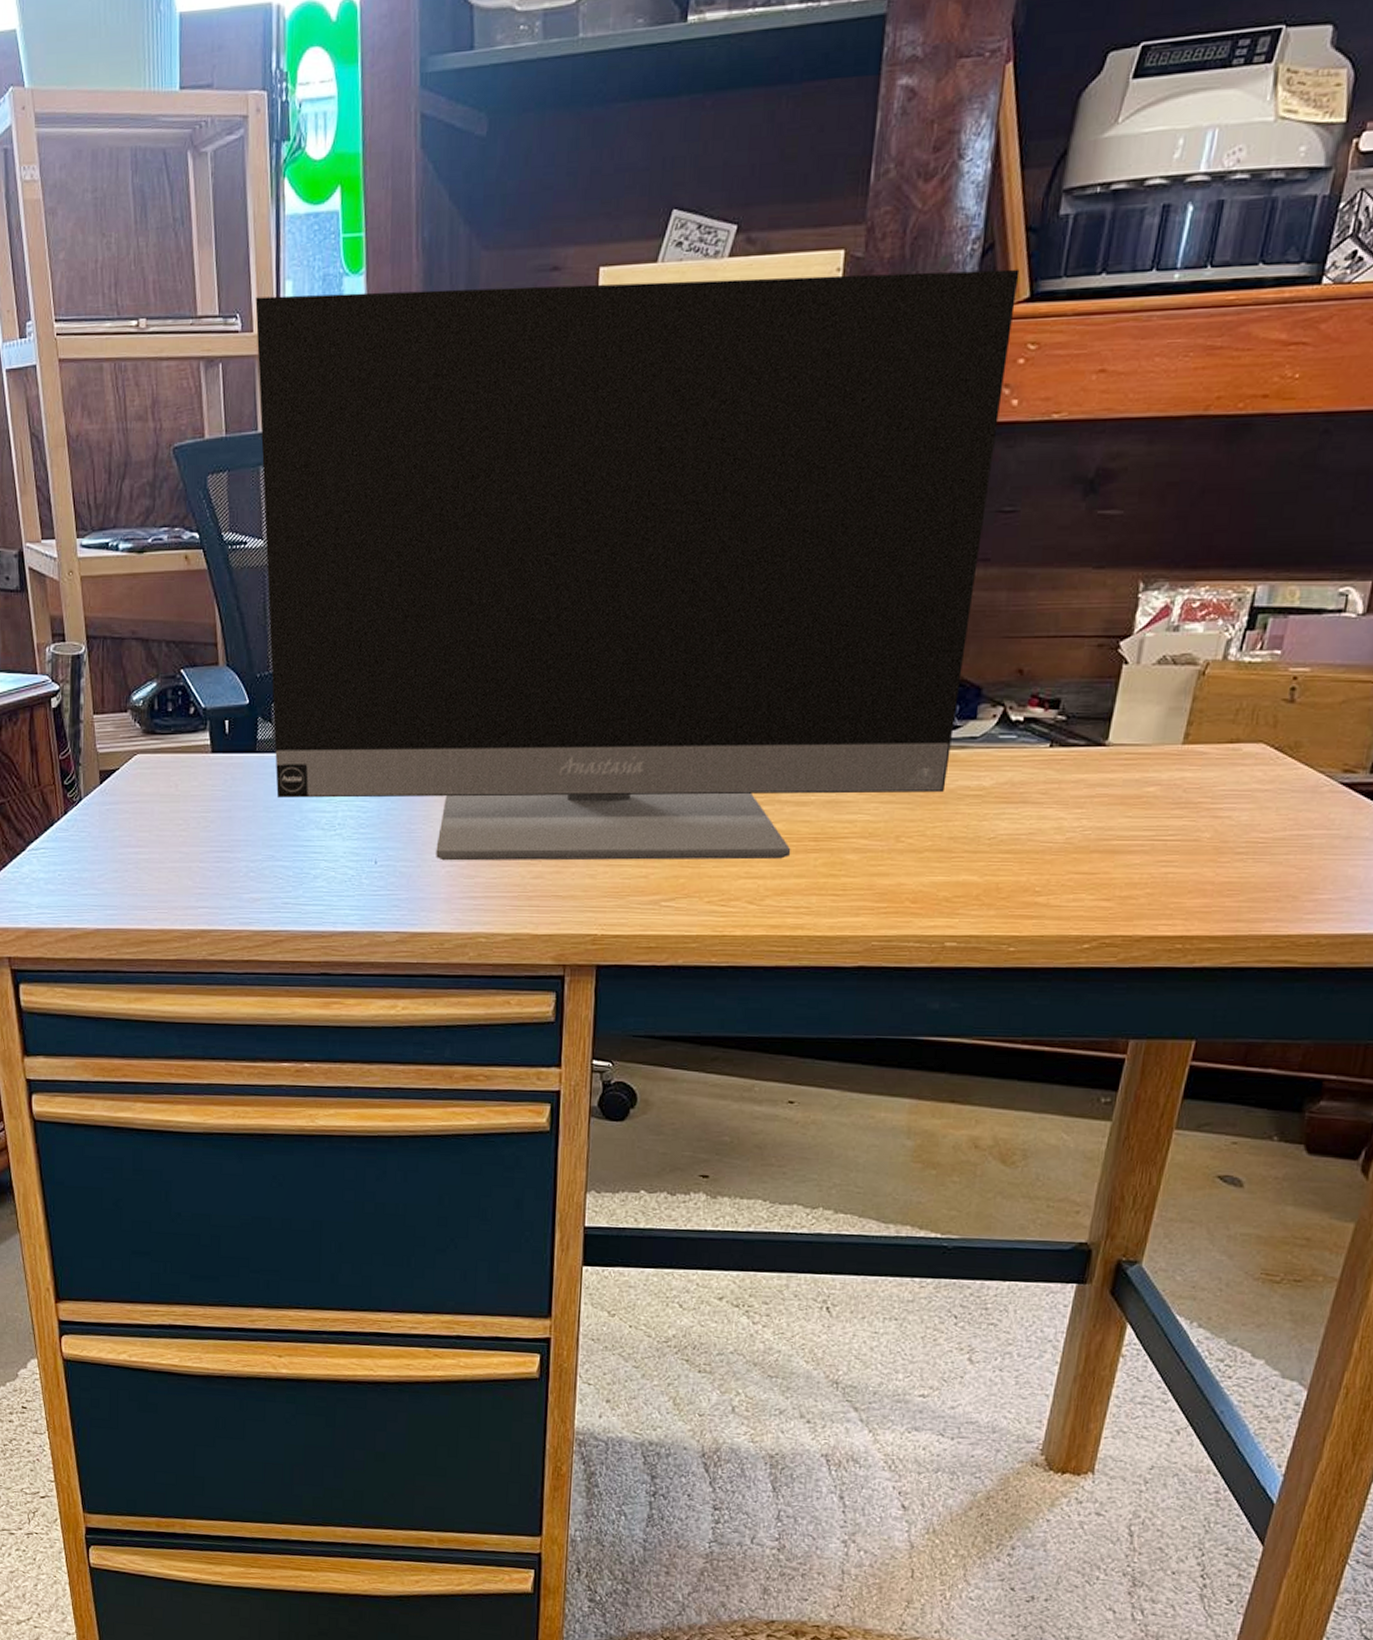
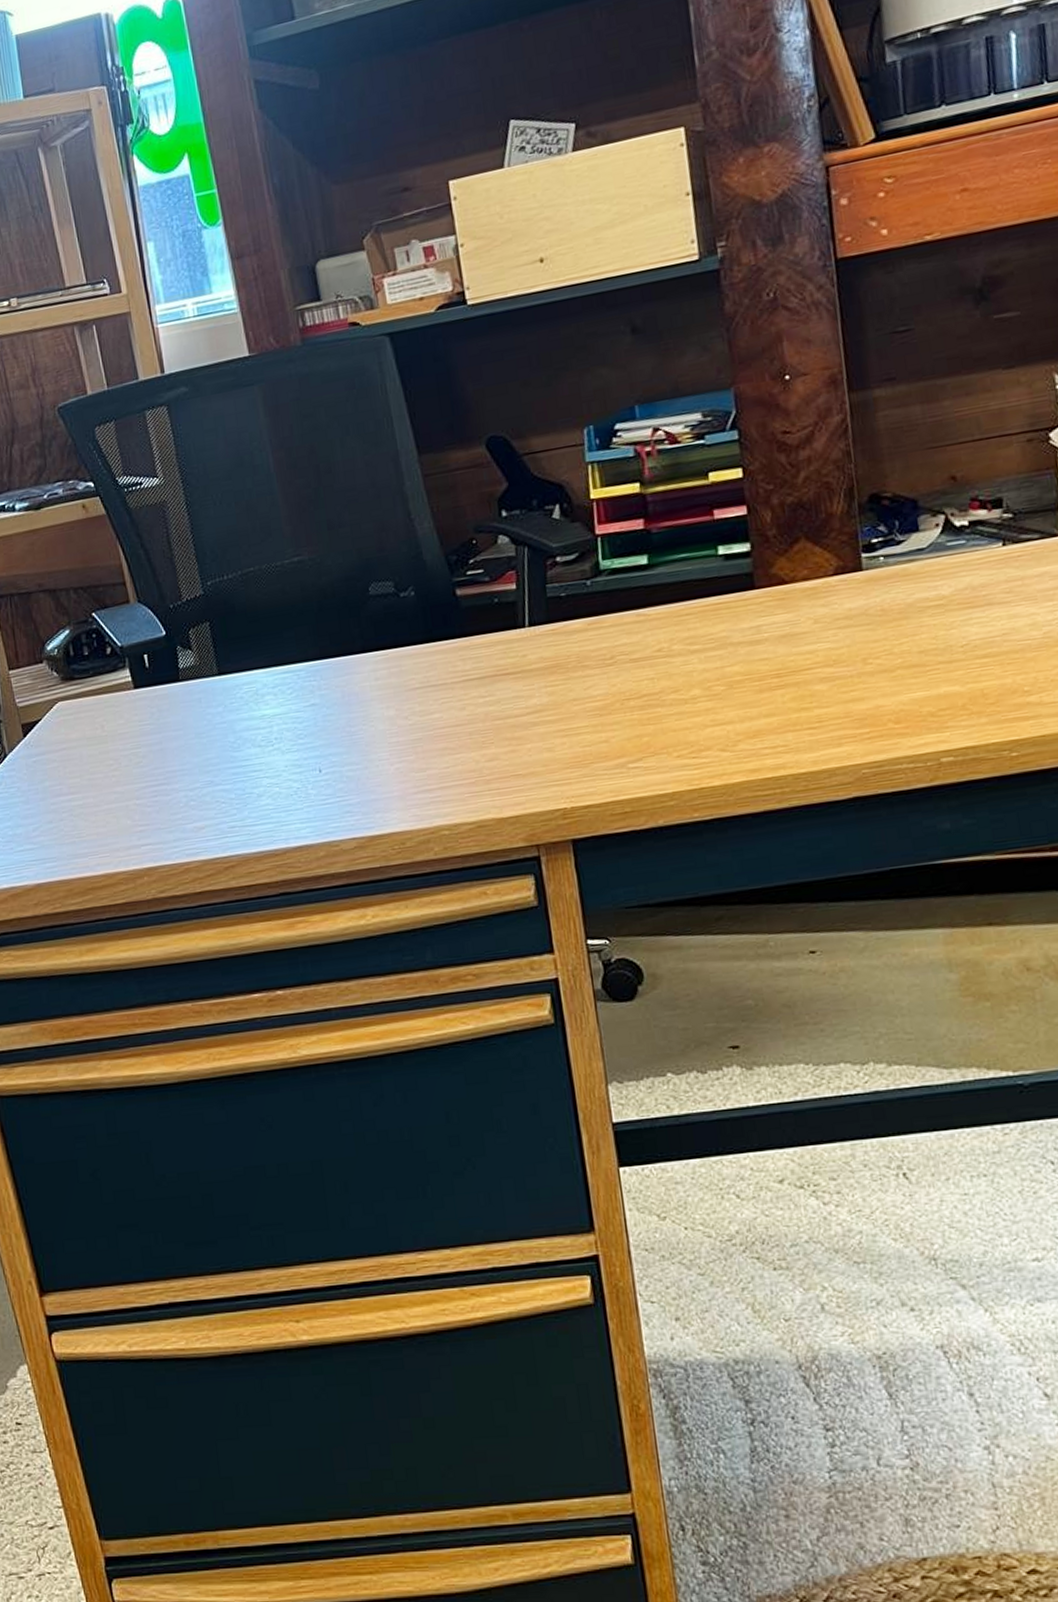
monitor: present [255,268,1020,861] -> none [120,115,903,759]

